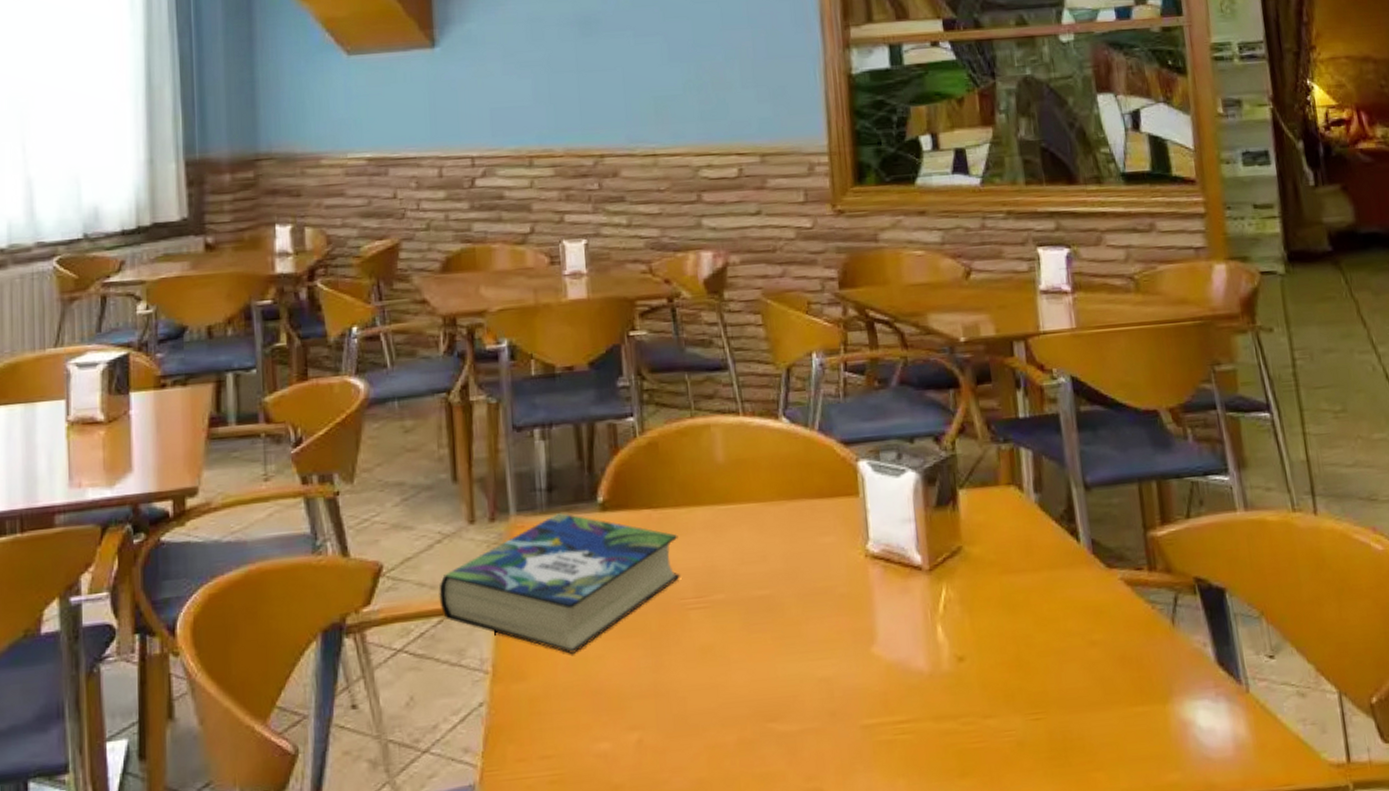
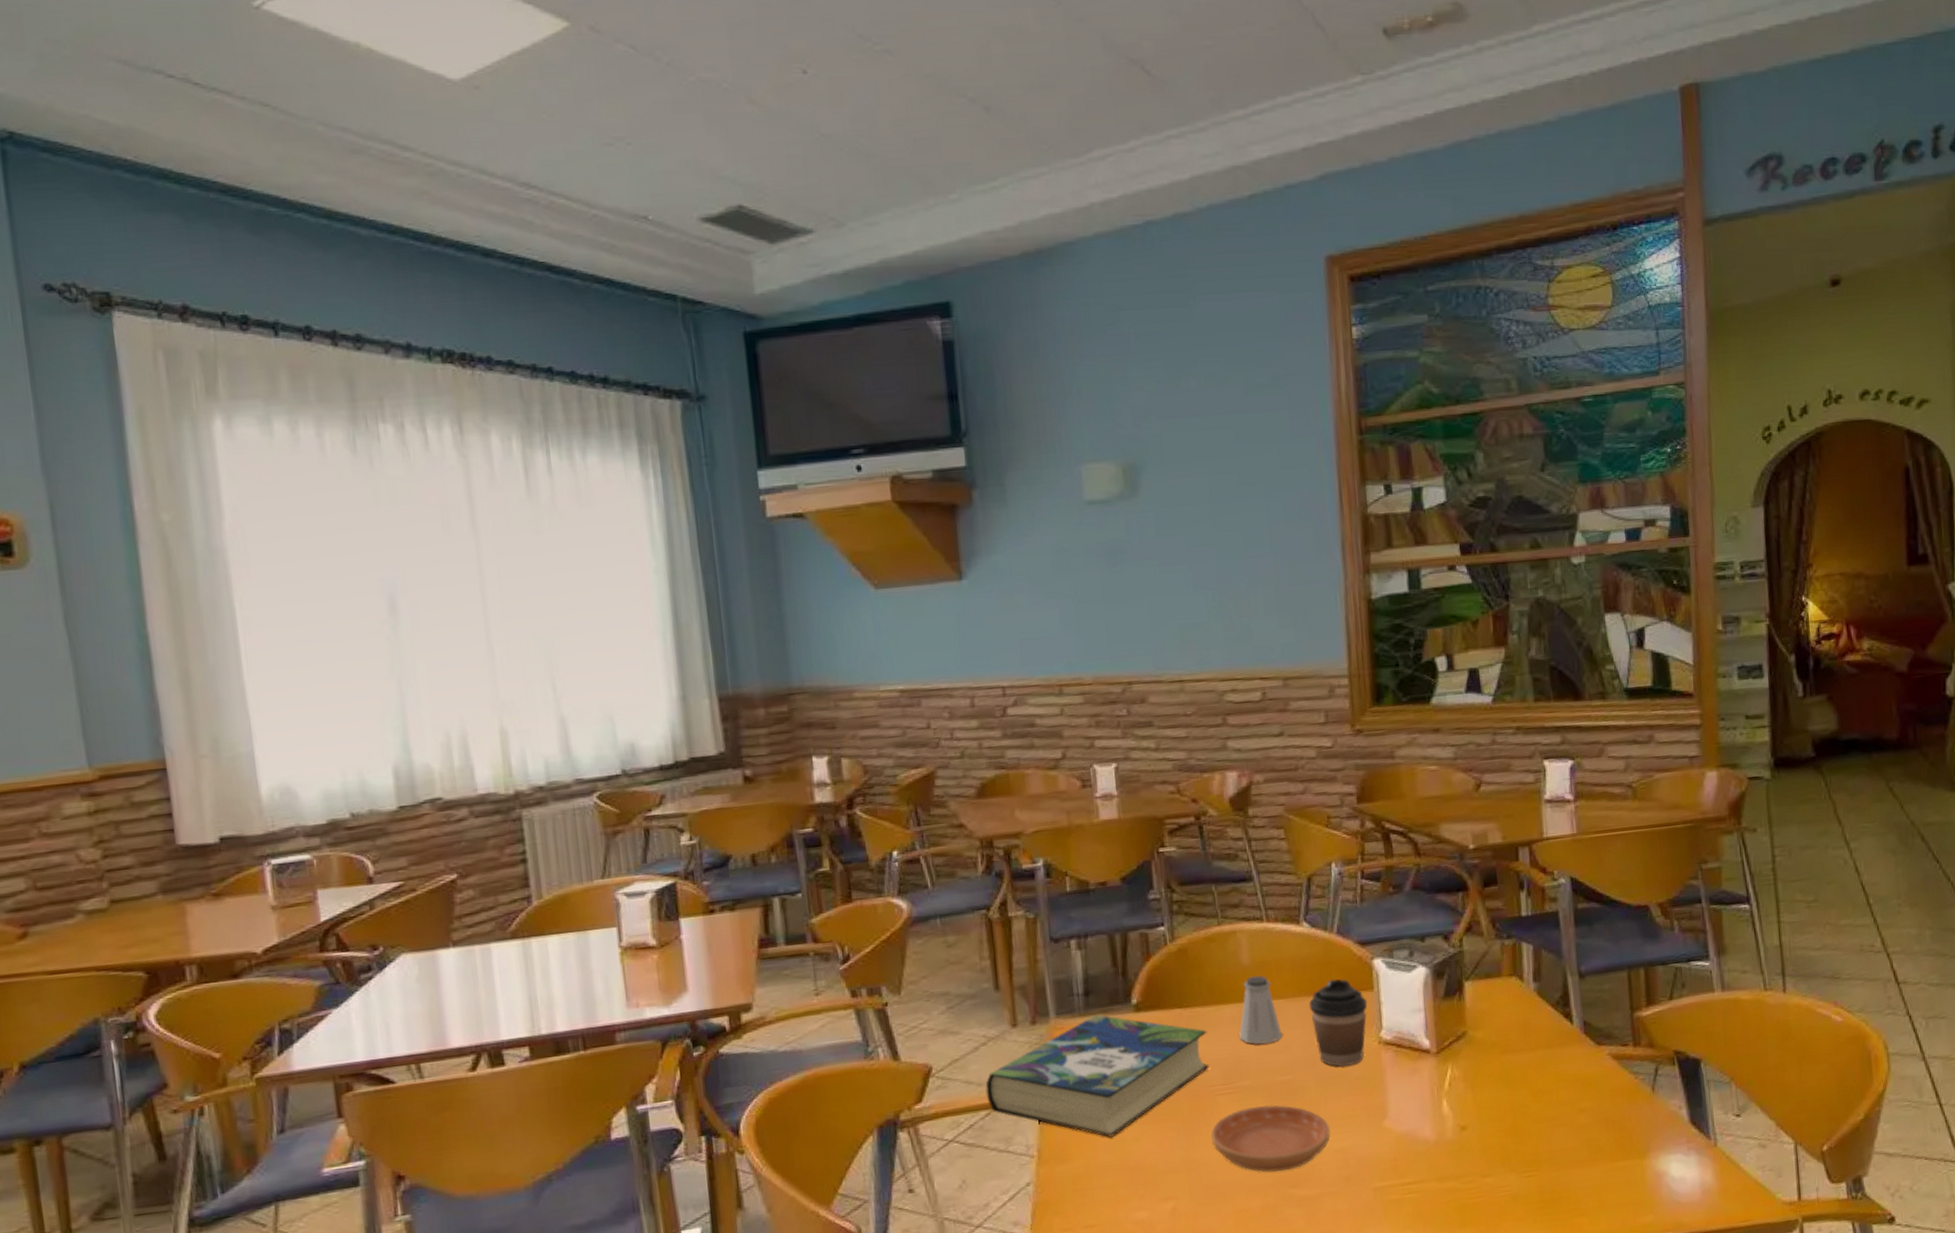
saucer: none [680,622,813,702] -> present [1210,1104,1330,1172]
saltshaker: none [712,475,760,554] -> present [1238,975,1282,1045]
coffee cup: none [789,481,853,582] -> present [1309,979,1368,1067]

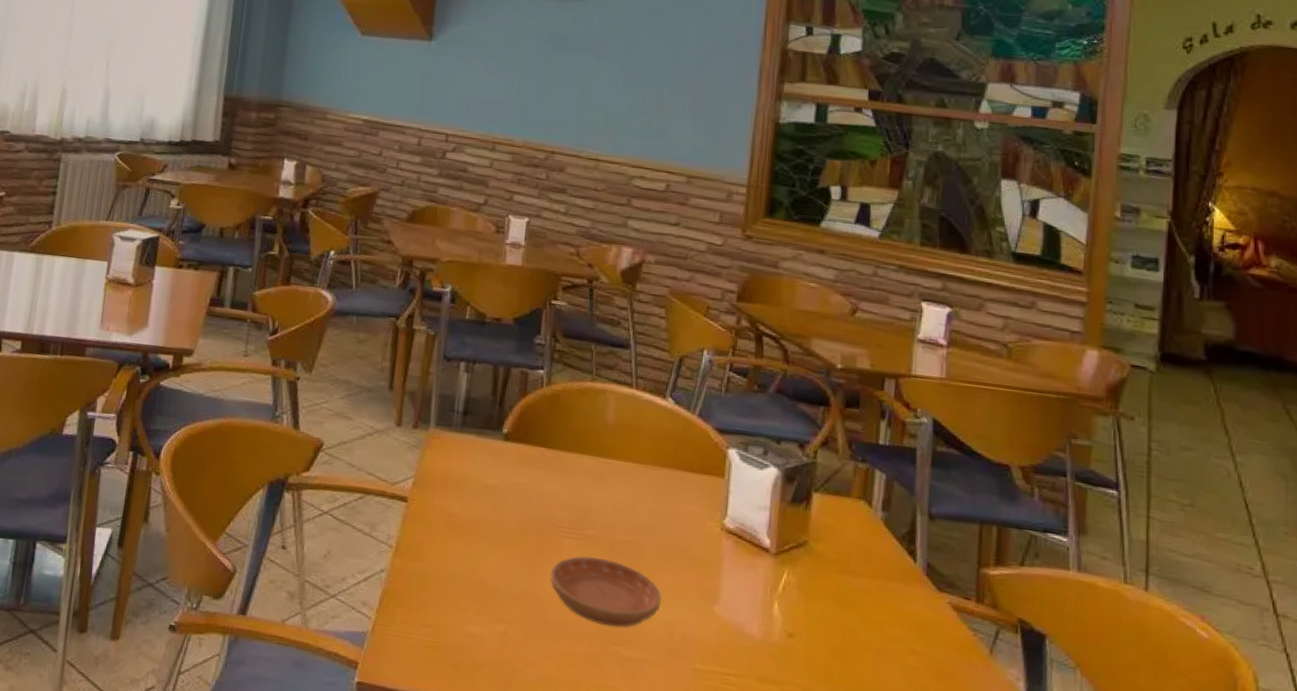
book: present [985,1013,1209,1138] -> none [363,433,564,549]
saltshaker: present [1238,975,1282,1045] -> none [592,435,632,502]
coffee cup: present [1309,979,1368,1067] -> none [662,457,717,544]

